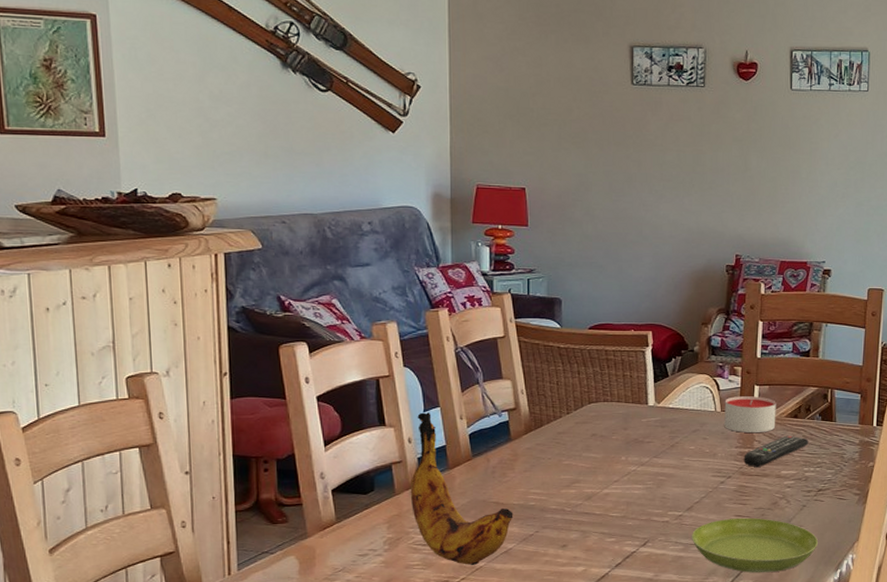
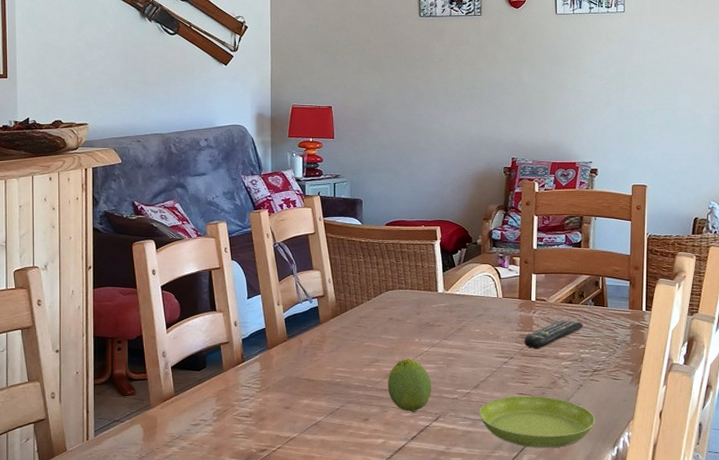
banana: present [410,412,513,566] -> none [235,299,322,436]
fruit: none [589,478,640,538] -> present [387,358,432,413]
candle: present [724,396,776,434] -> none [505,284,552,318]

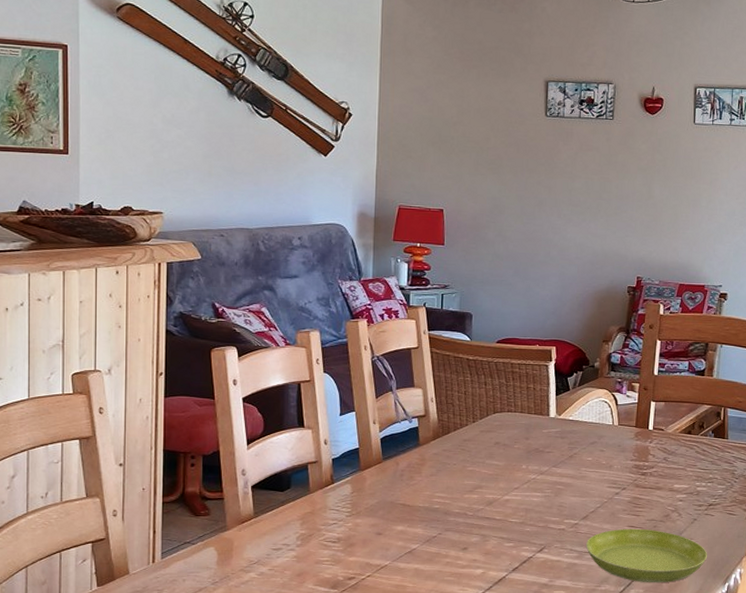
fruit: present [387,358,432,413] -> none [490,485,538,543]
remote control: present [524,319,583,350] -> none [638,450,701,481]

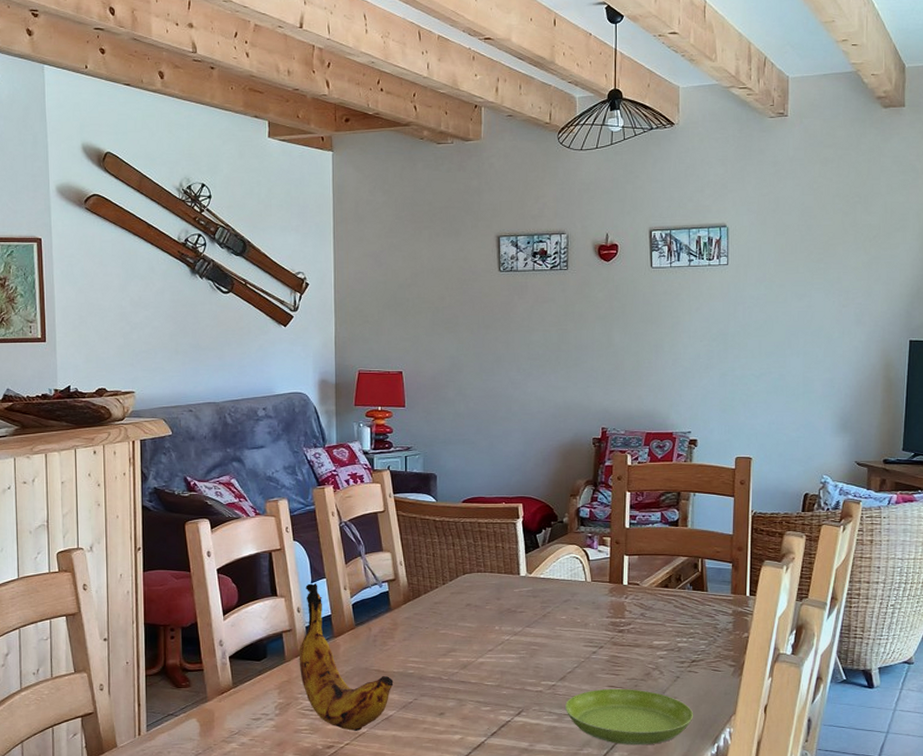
banana: none [323,416,419,564] -> present [299,583,394,732]

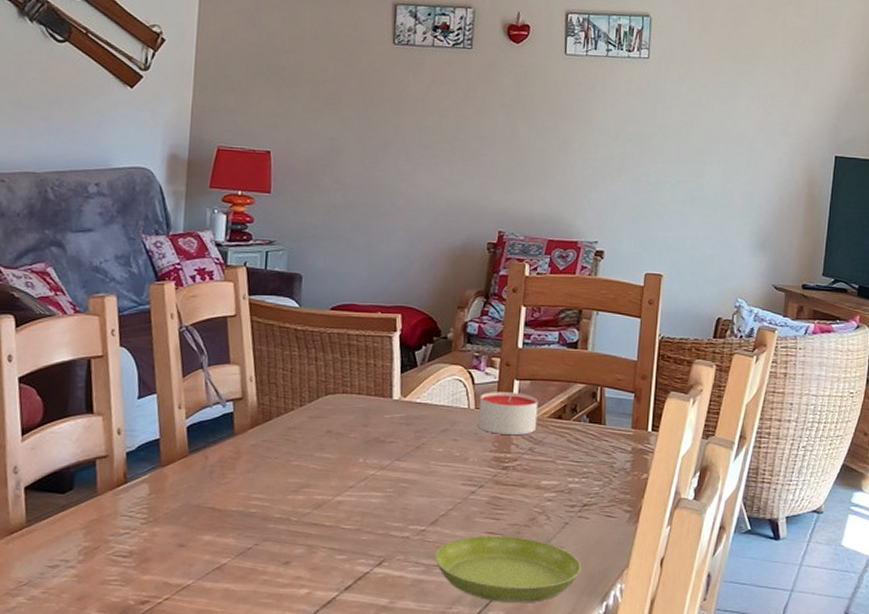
banana: present [299,583,394,732] -> none [114,399,231,584]
candle: none [595,566,646,603] -> present [478,392,538,436]

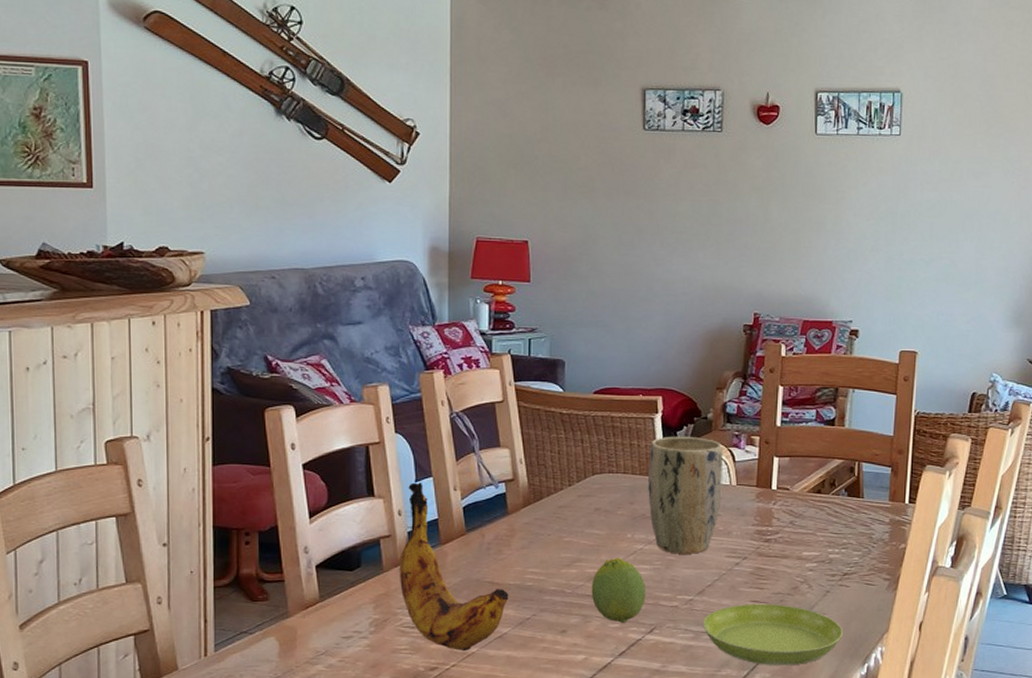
banana: none [114,399,231,584] -> present [399,482,509,652]
fruit: none [318,483,377,555] -> present [591,557,646,624]
plant pot: none [382,356,462,481] -> present [648,436,723,554]
candle: present [478,392,538,436] -> none [740,469,798,510]

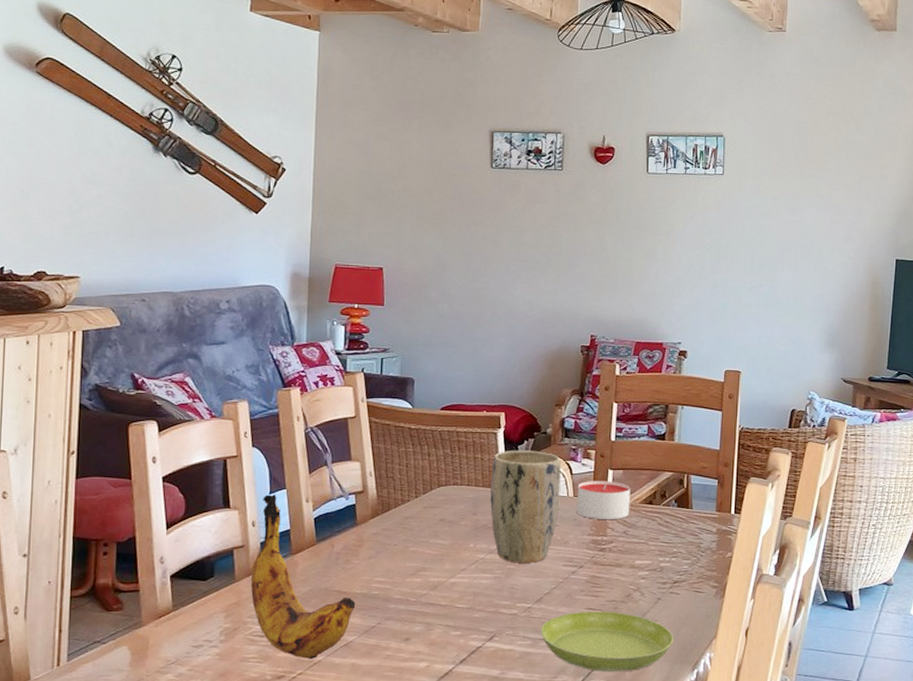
fruit: present [591,557,646,624] -> none [434,566,487,632]
candle: none [740,469,798,510] -> present [576,481,631,520]

